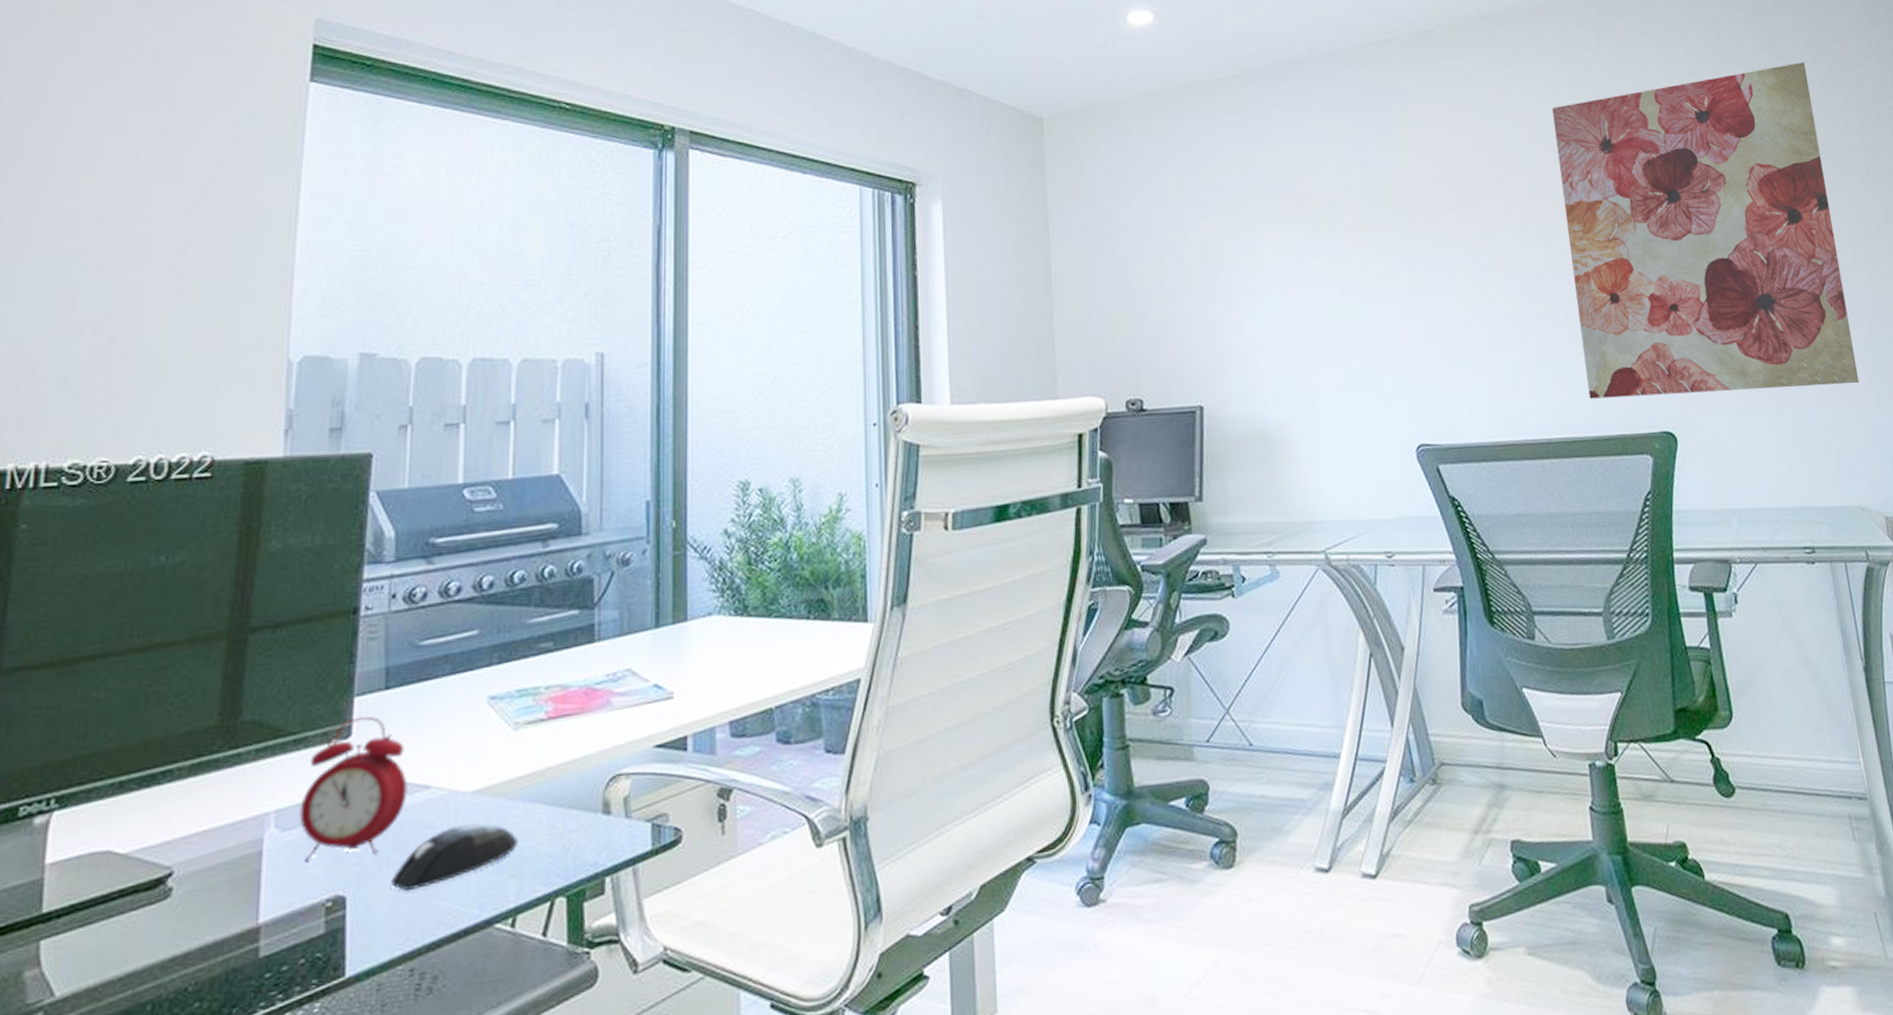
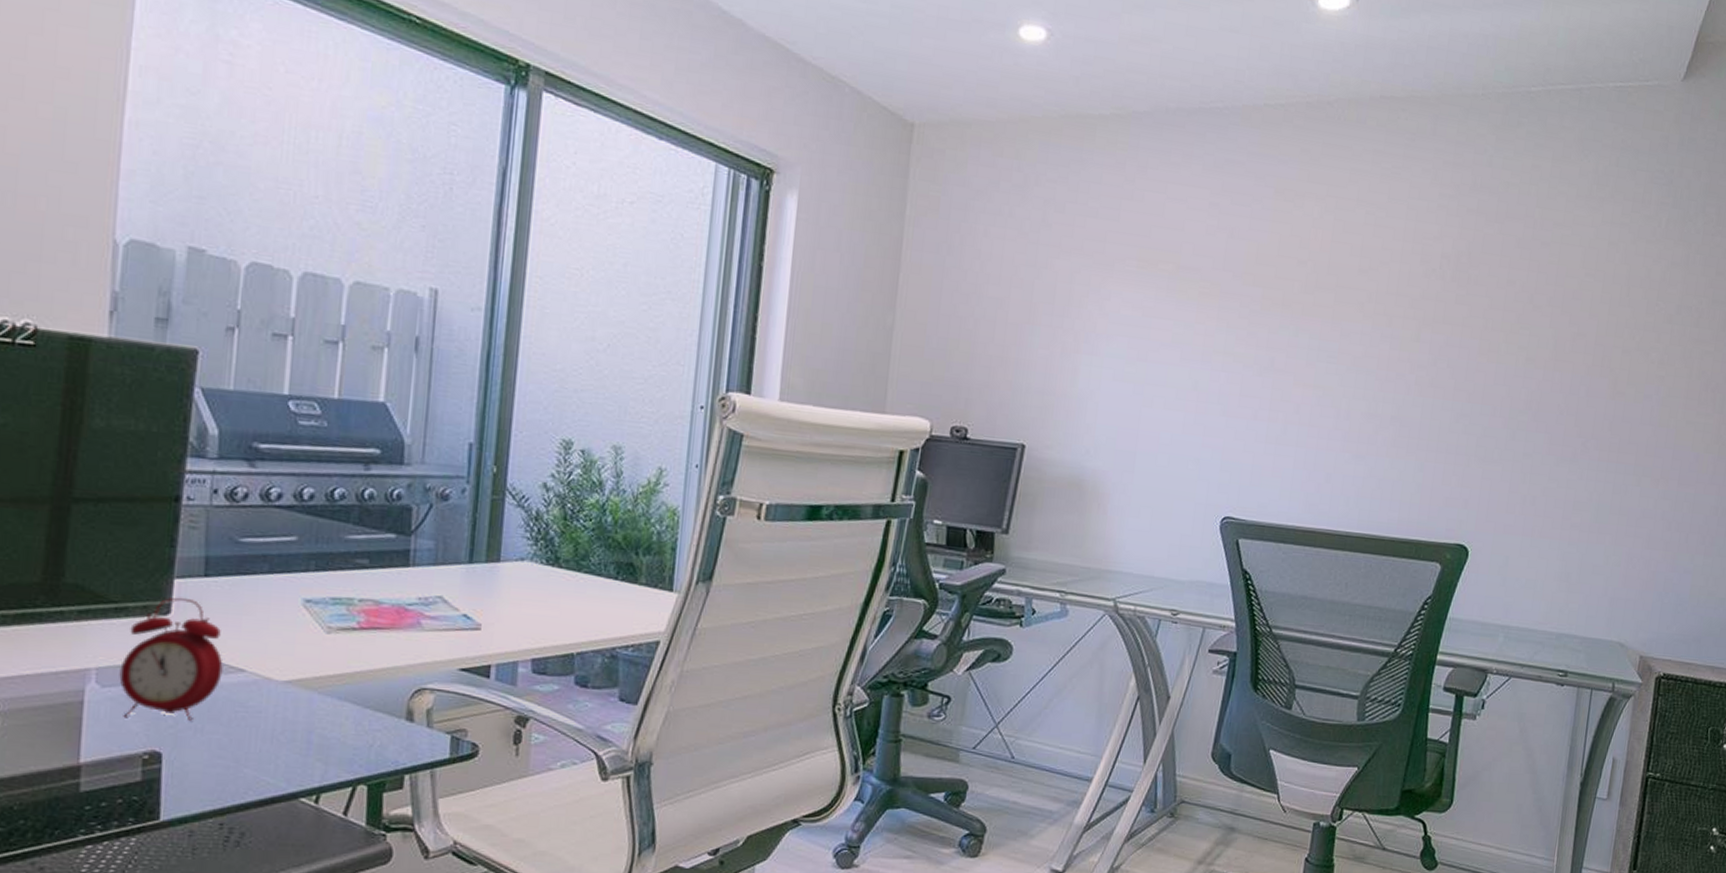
mouse: present [391,823,519,892] -> none [204,708,326,758]
wall art: present [1552,62,1860,399] -> none [1396,204,1696,531]

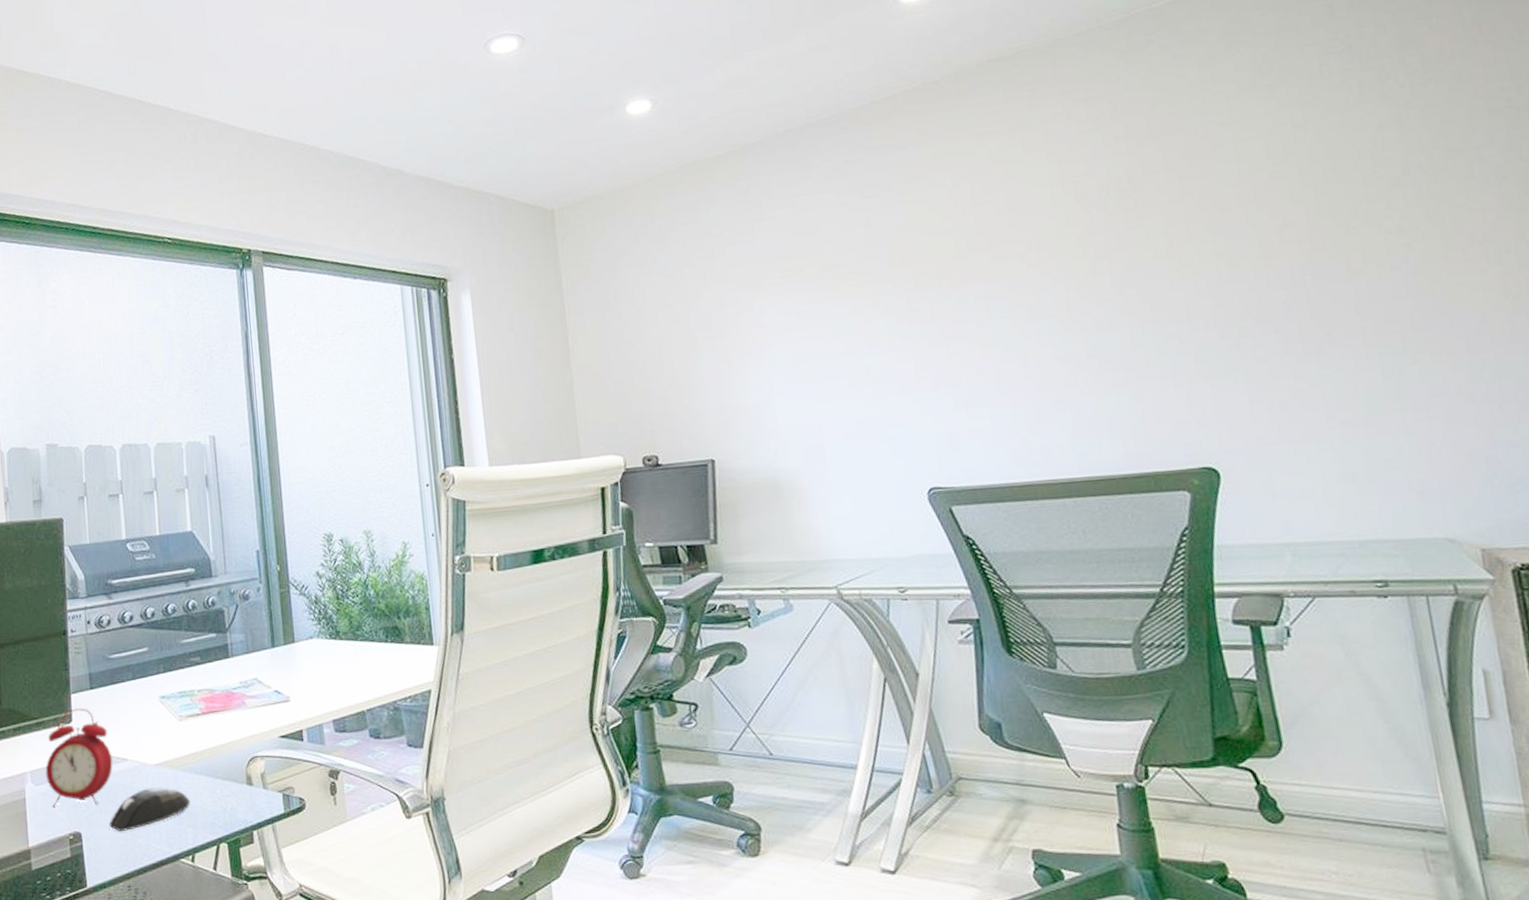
mouse: none [204,708,326,758] -> present [109,787,191,832]

